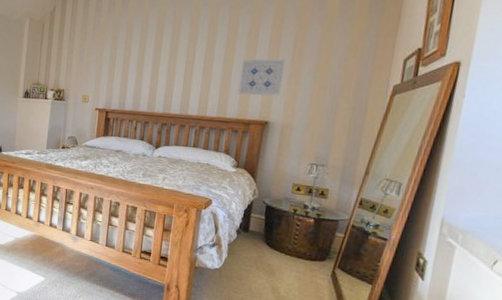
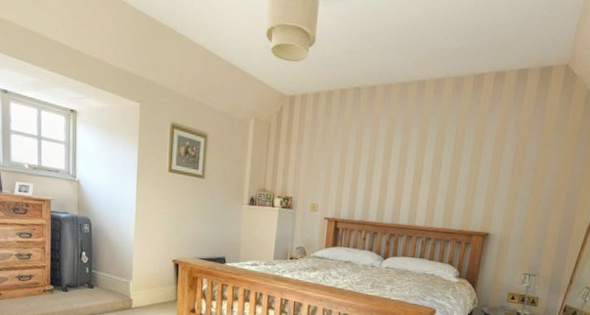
wall art: present [238,59,286,96] -> none [462,171,507,209]

